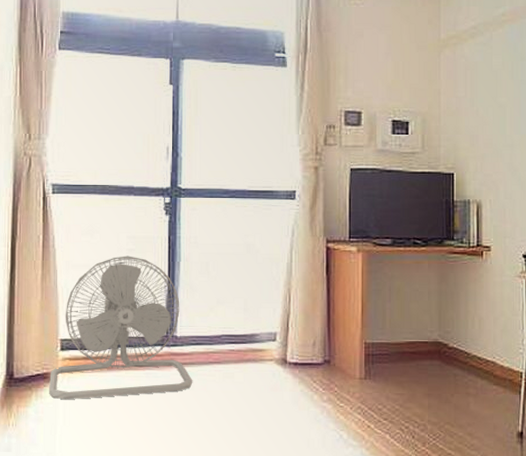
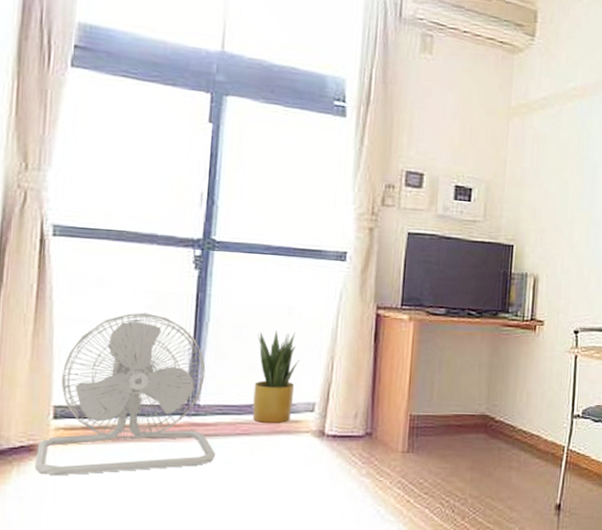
planter: none [222,267,260,352] -> present [252,330,299,423]

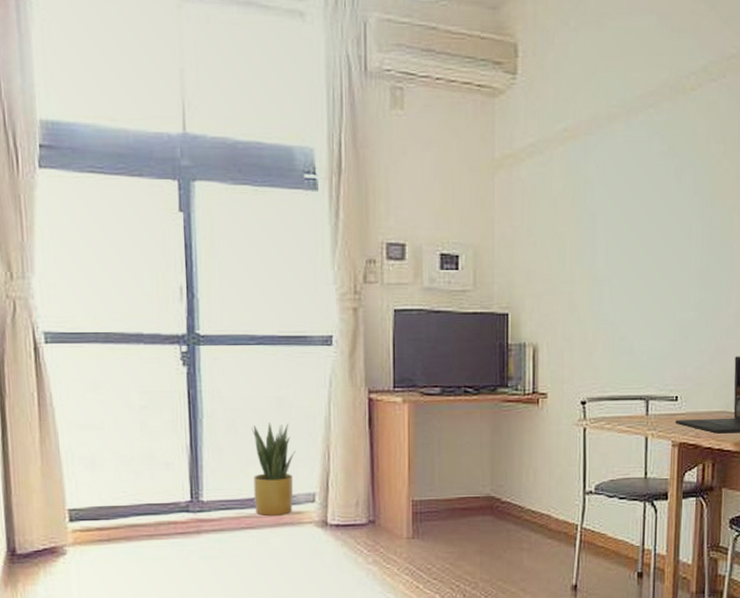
electric fan: present [34,312,216,476] -> none [58,413,224,575]

